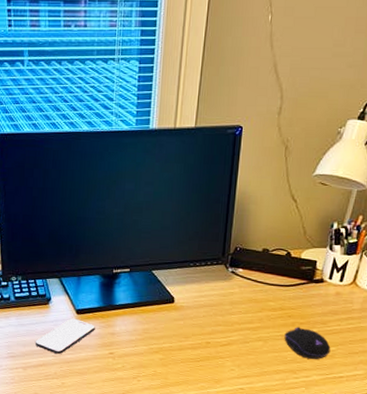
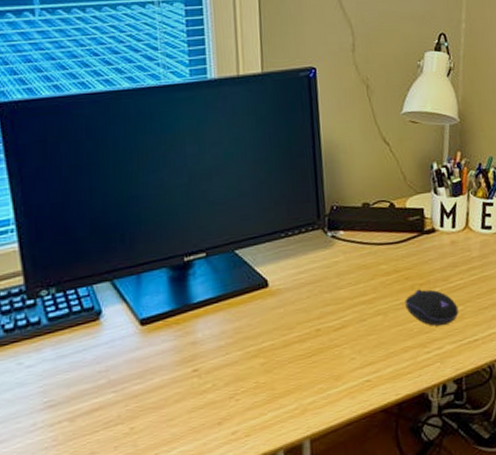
smartphone: present [35,318,95,355] -> none [84,332,169,389]

